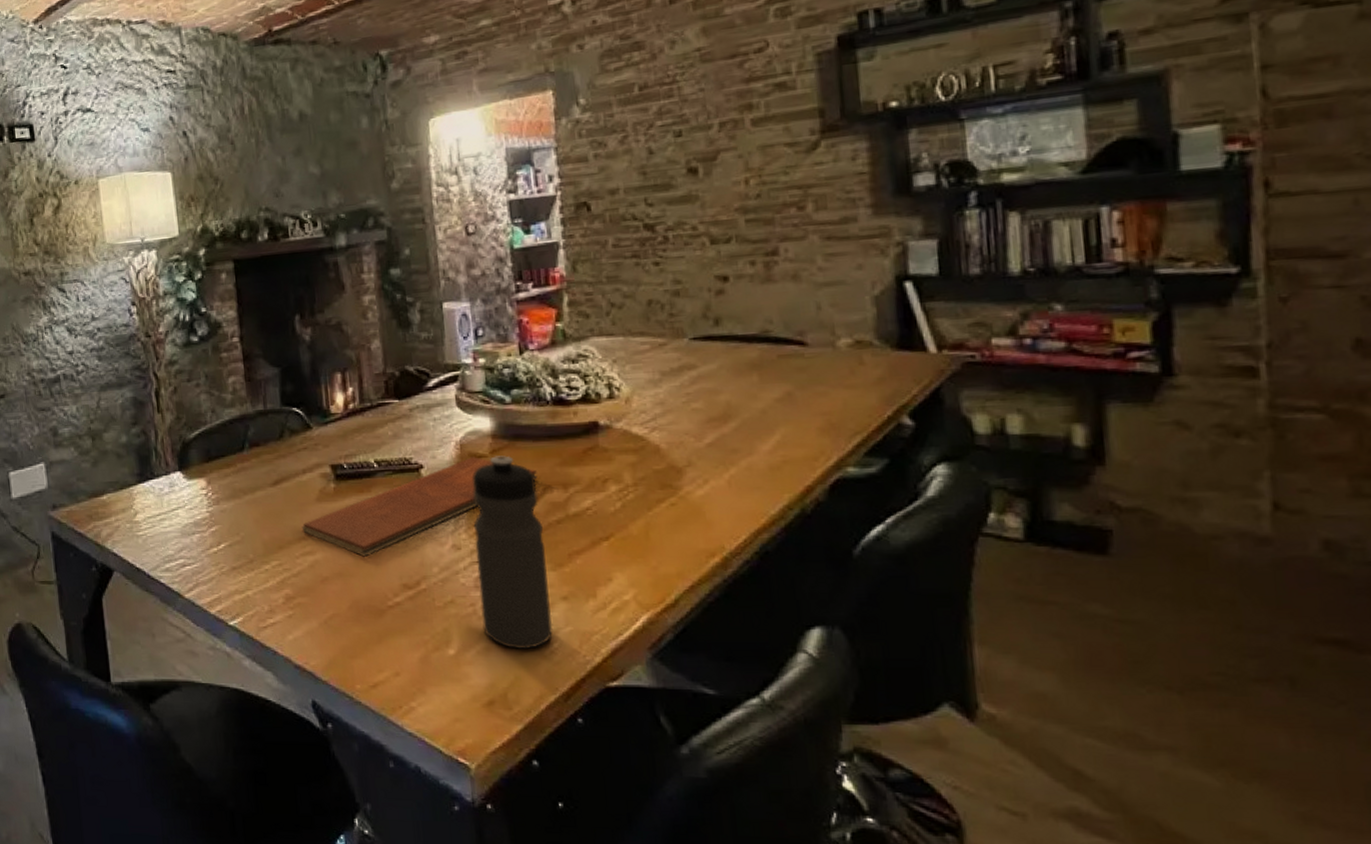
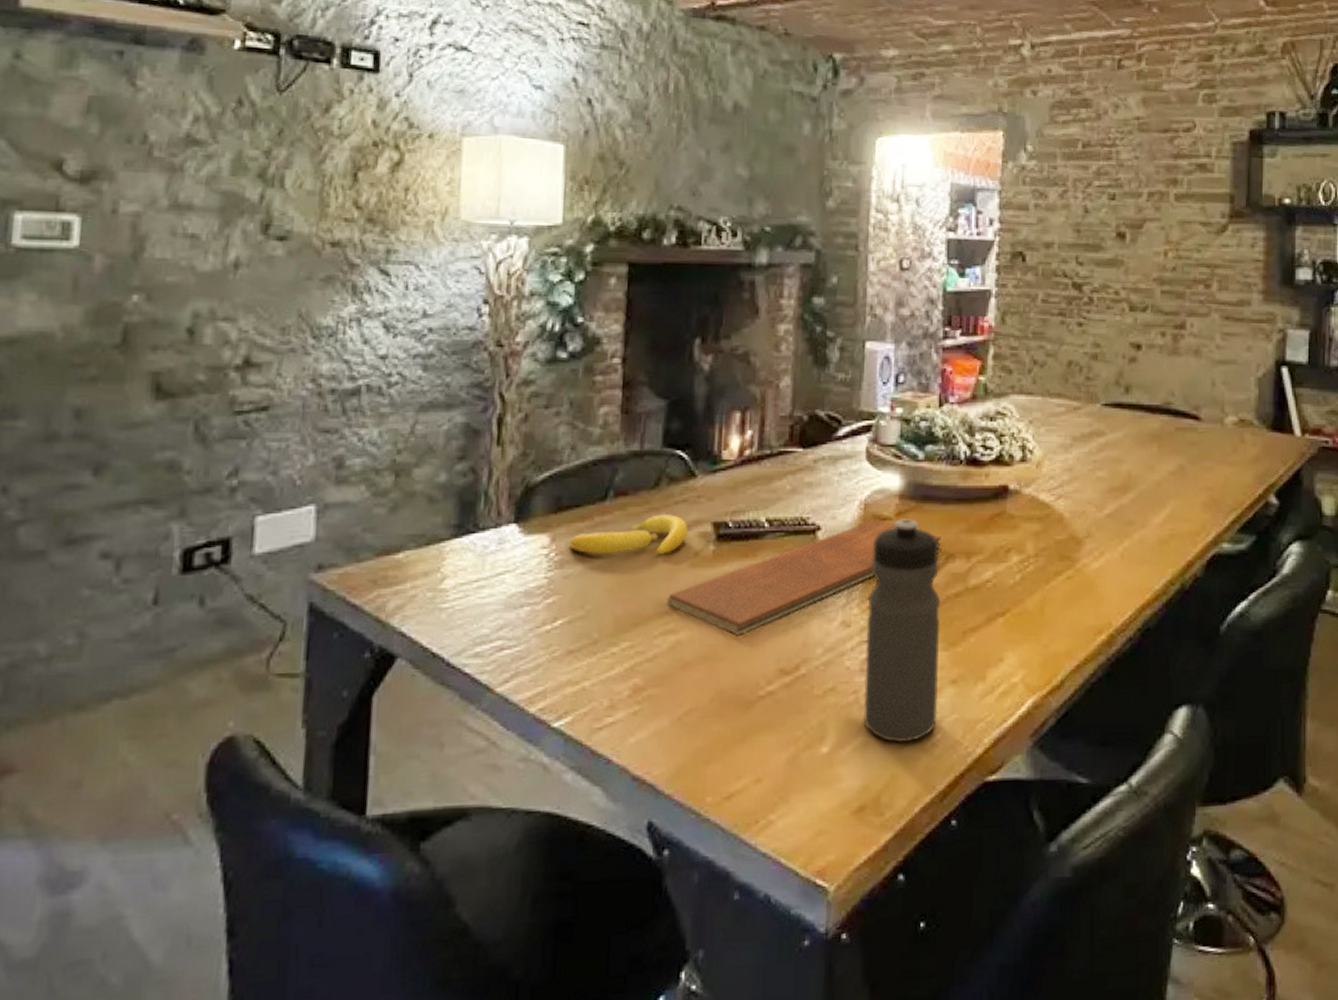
banana: none [221,460,312,493] -> present [569,514,689,554]

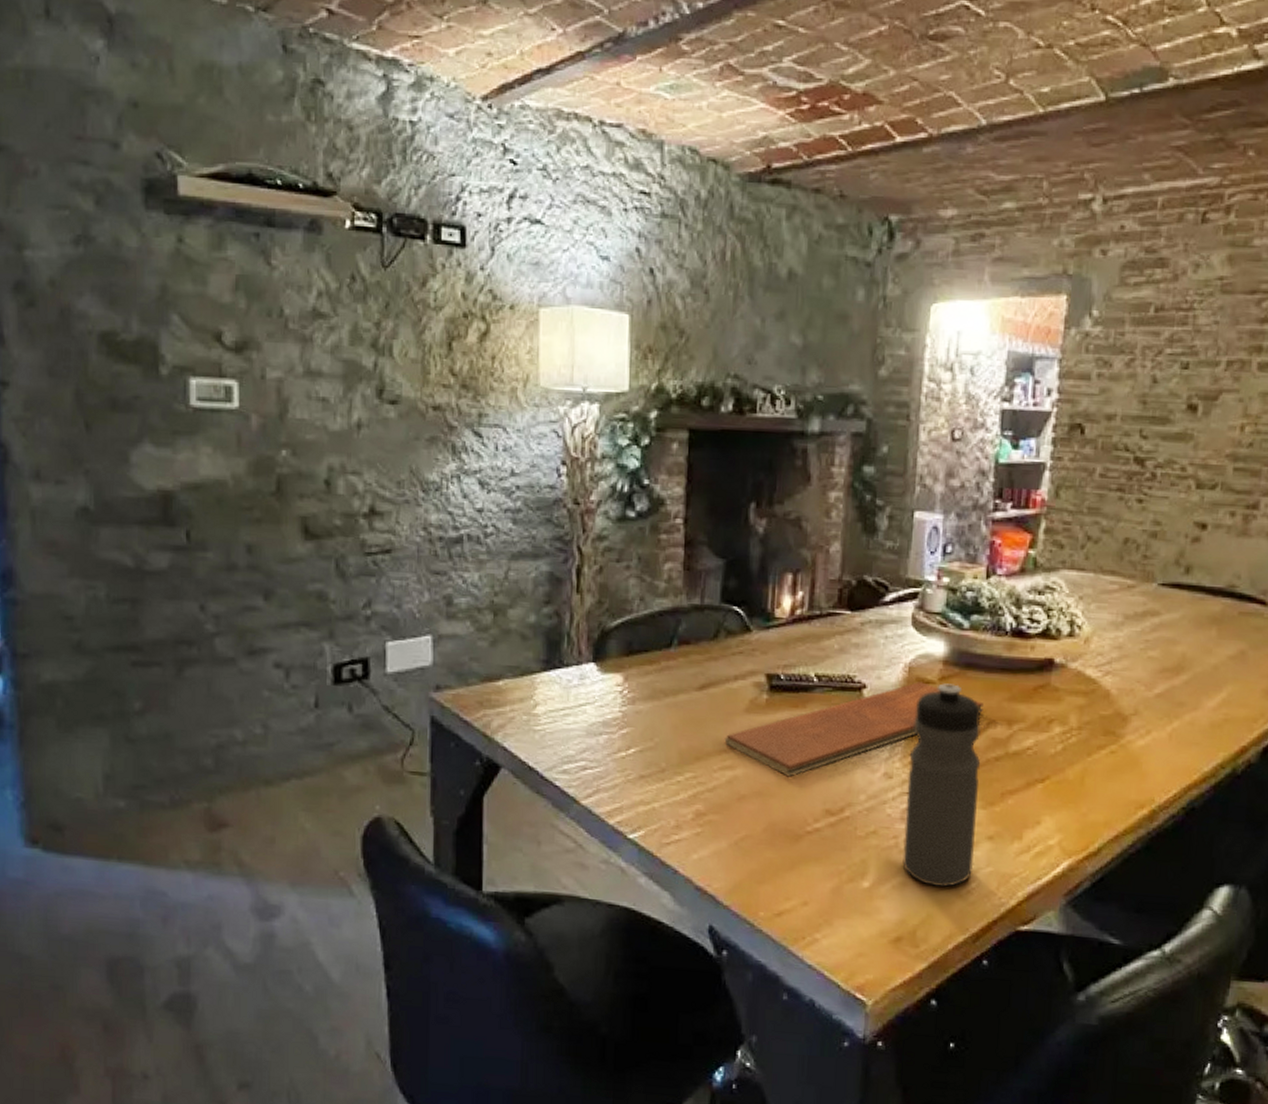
banana: present [569,514,689,554] -> none [639,663,744,699]

